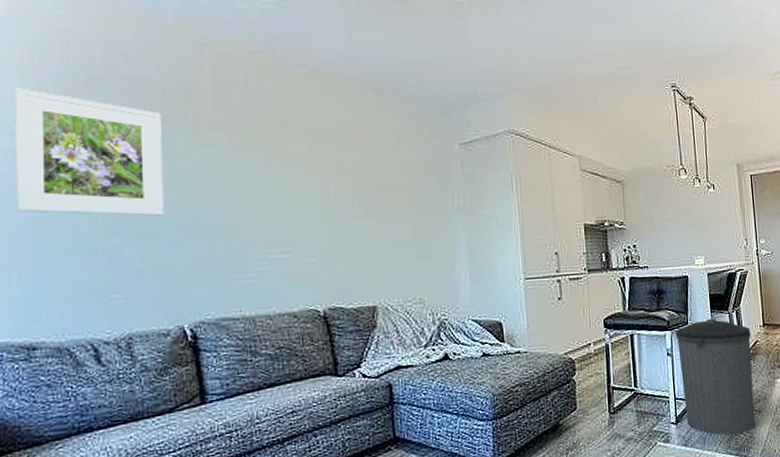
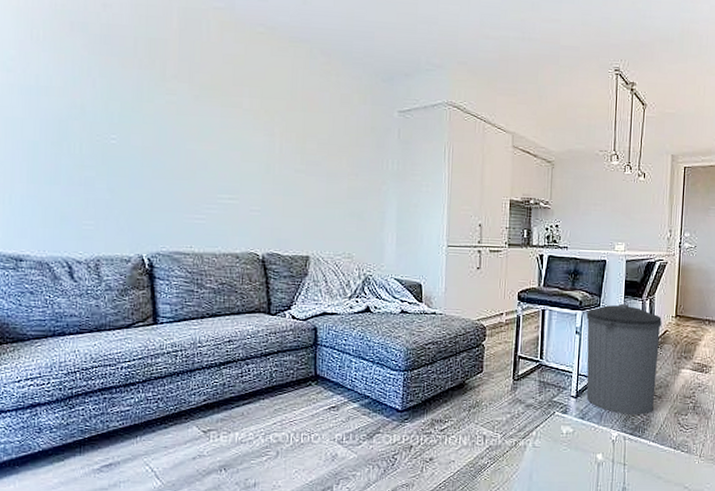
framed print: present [15,88,165,216] -> none [10,28,133,155]

